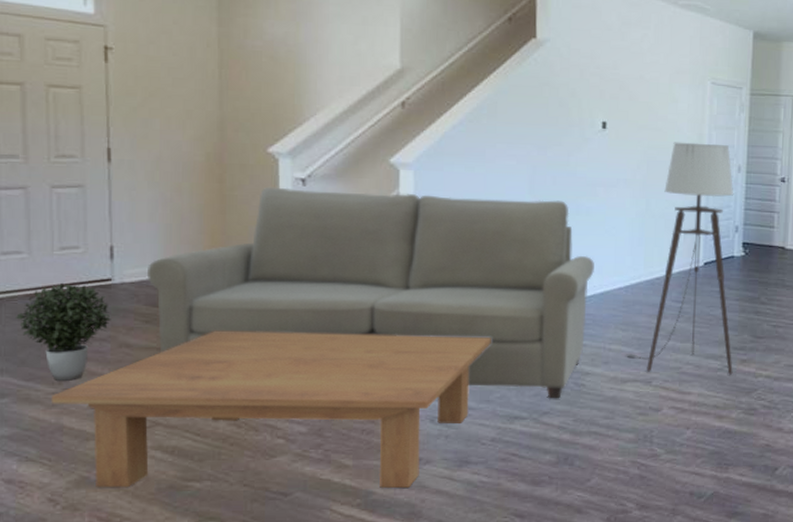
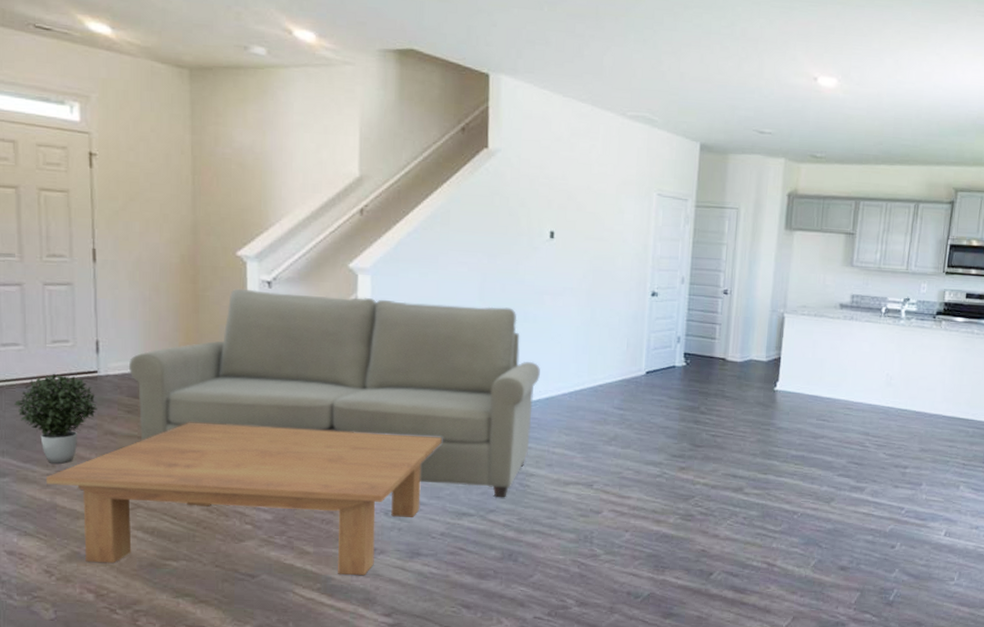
floor lamp: present [625,142,734,375] -> none [568,252,677,481]

